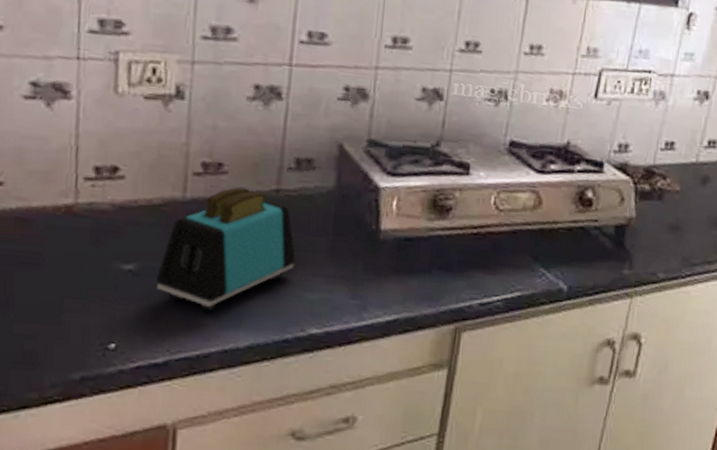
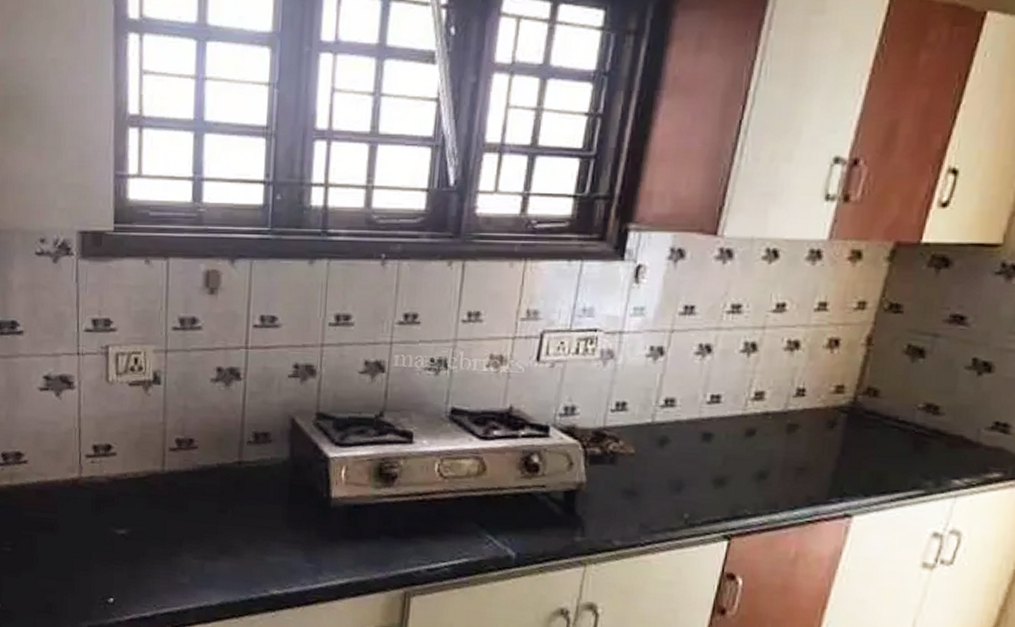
toaster: present [156,186,296,312] -> none [143,459,257,573]

